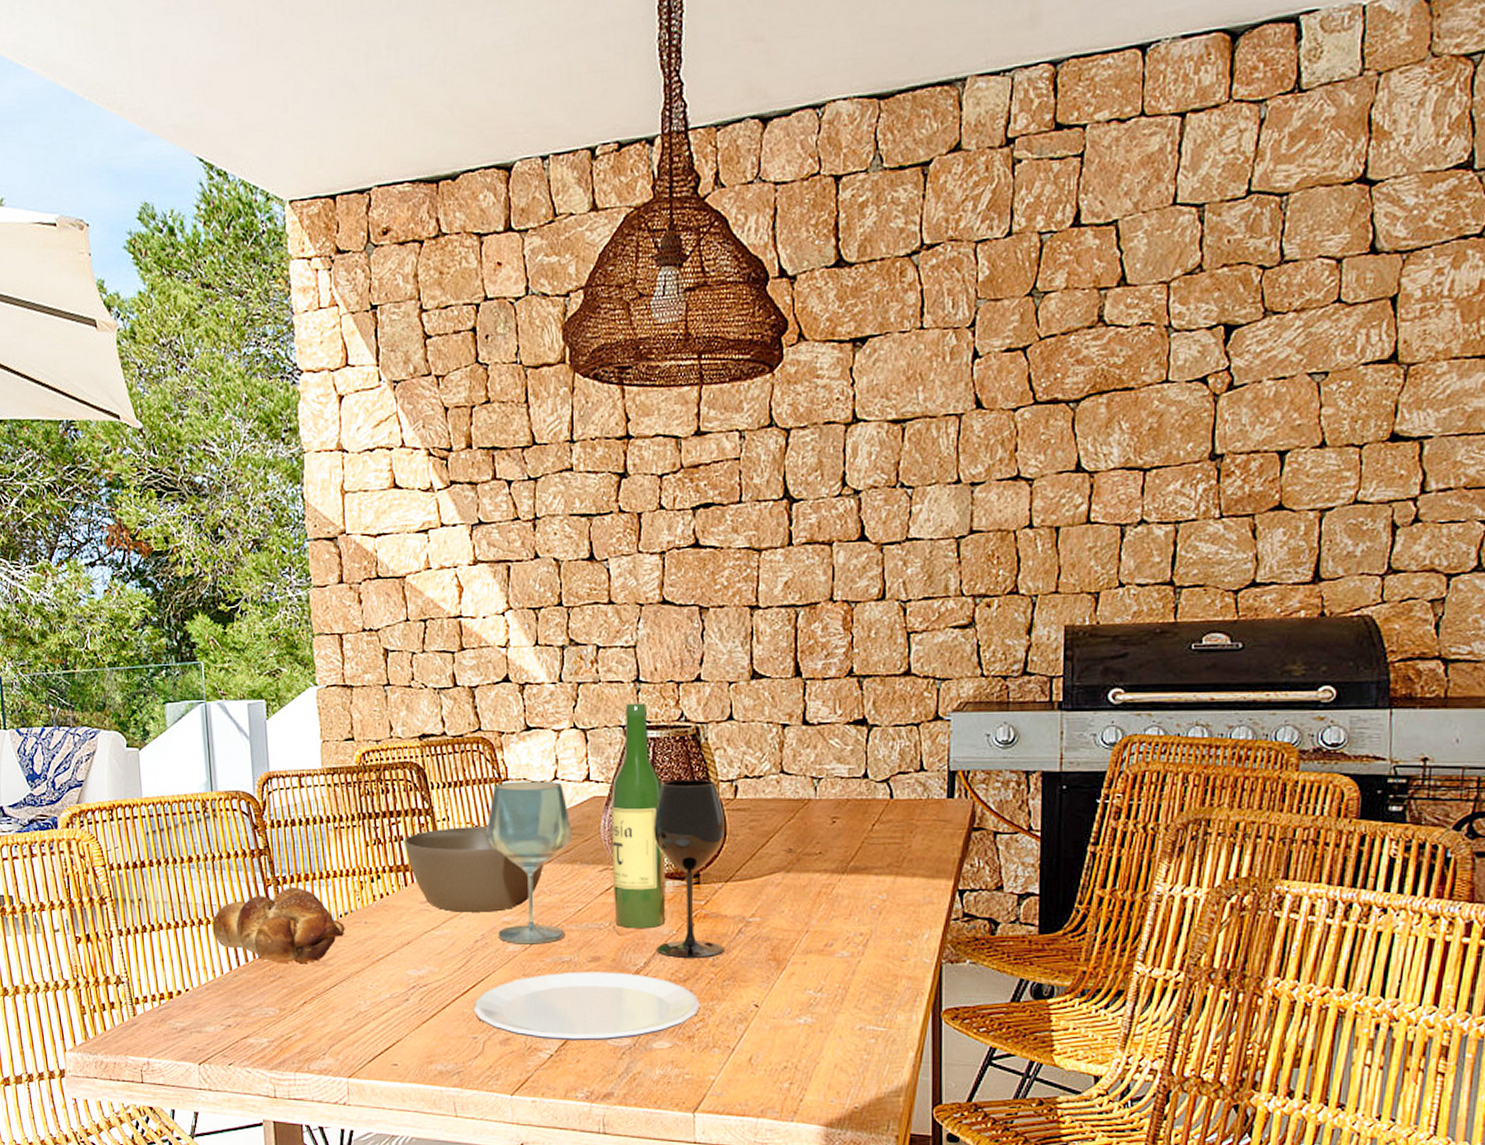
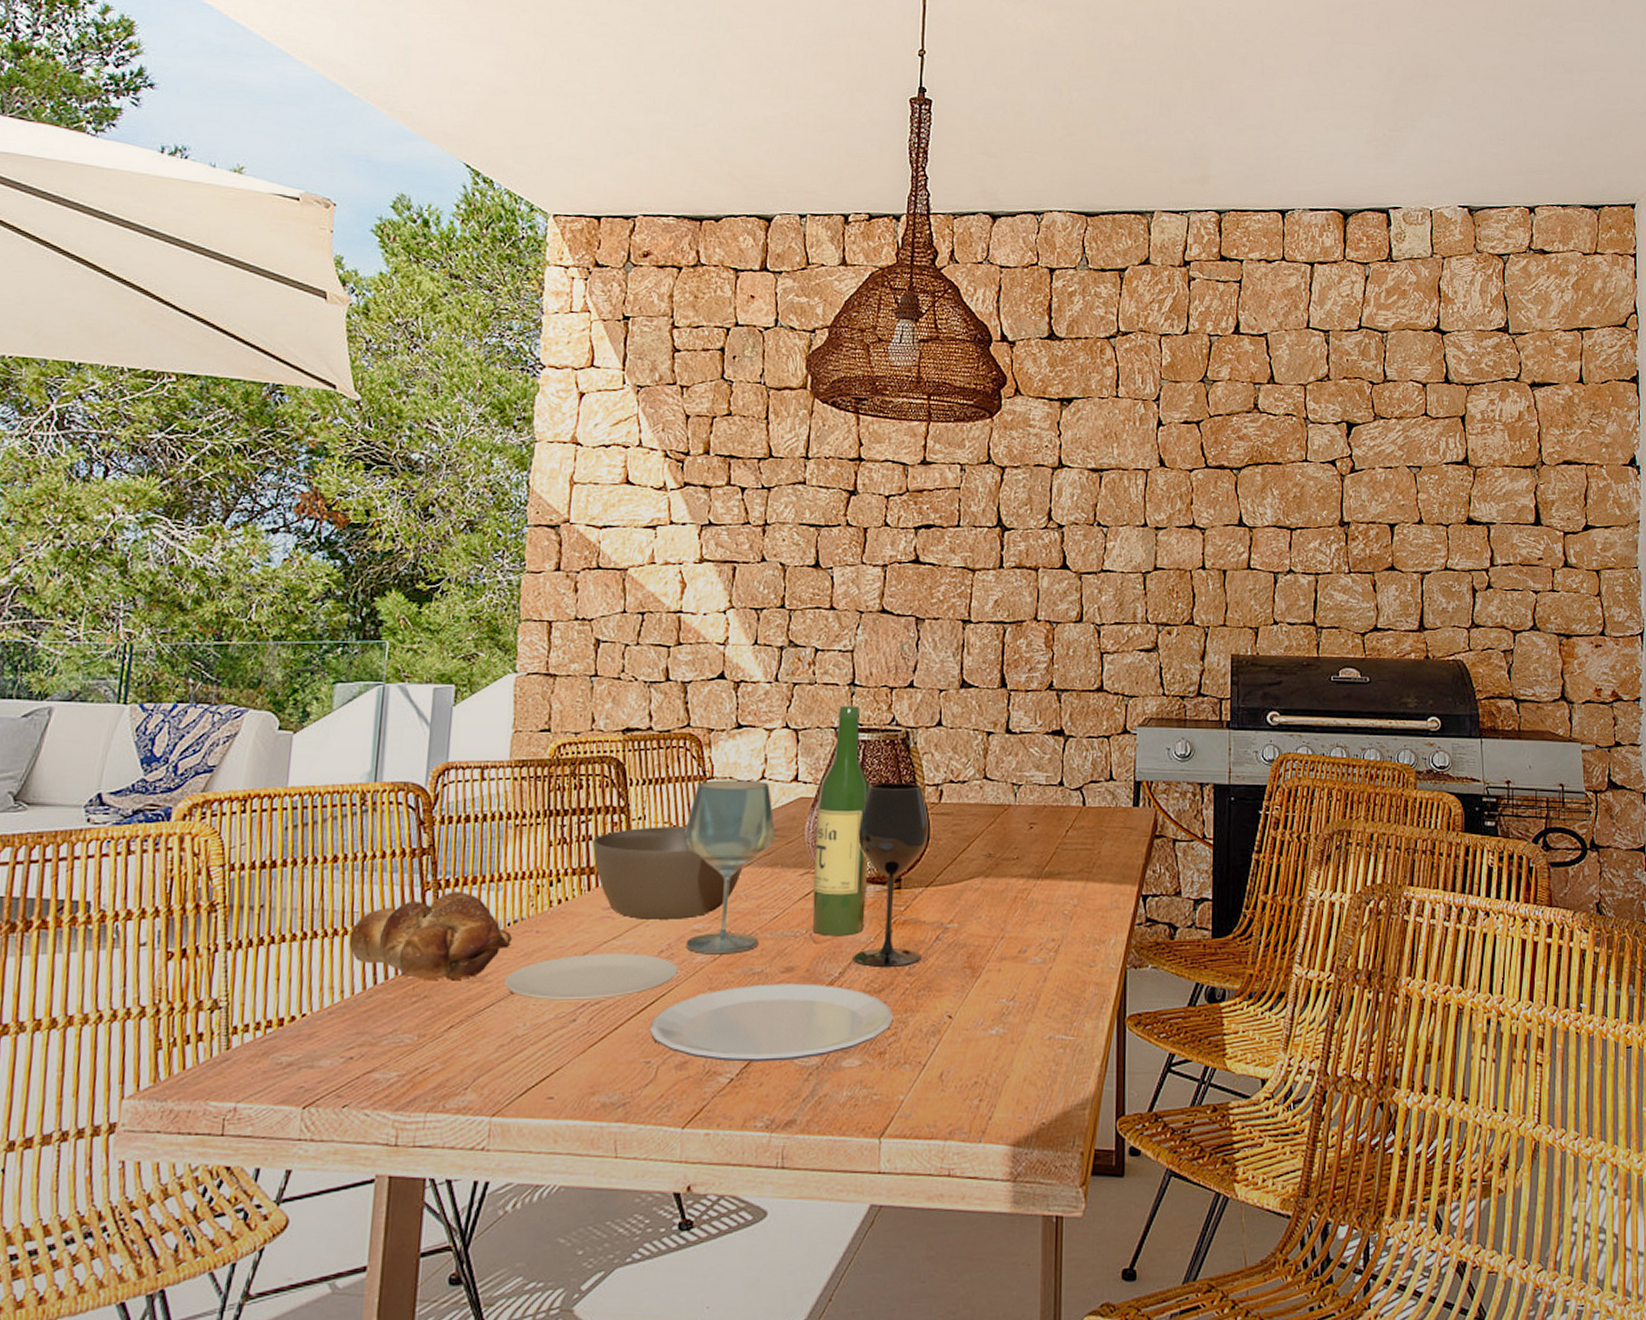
plate: none [343,941,494,984] -> present [503,952,678,1002]

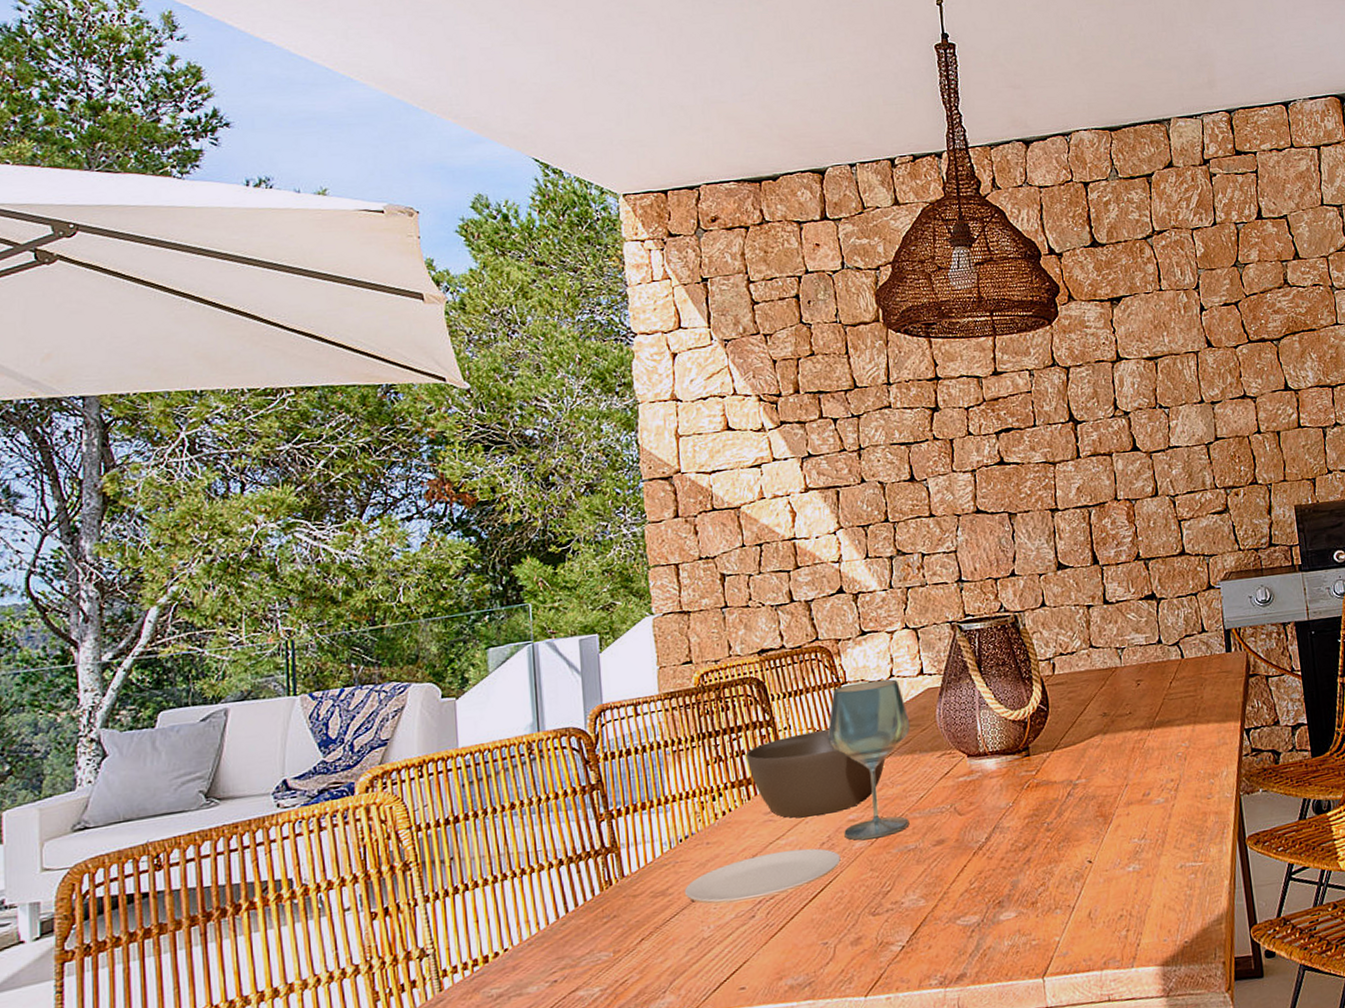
bread loaf: present [348,890,512,981] -> none [536,818,686,902]
plate: present [649,983,894,1062] -> none [822,850,1040,933]
wine bottle: present [812,705,870,937] -> none [944,599,1002,808]
wineglass: present [852,783,930,967] -> none [983,660,1057,829]

